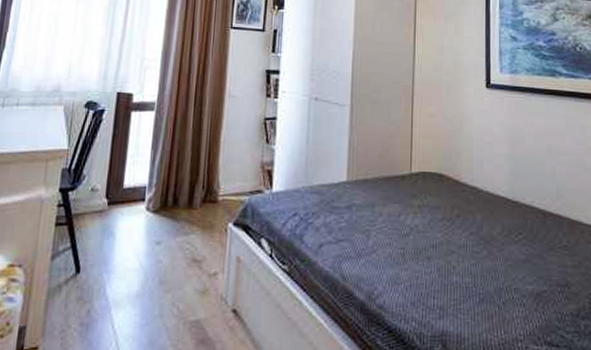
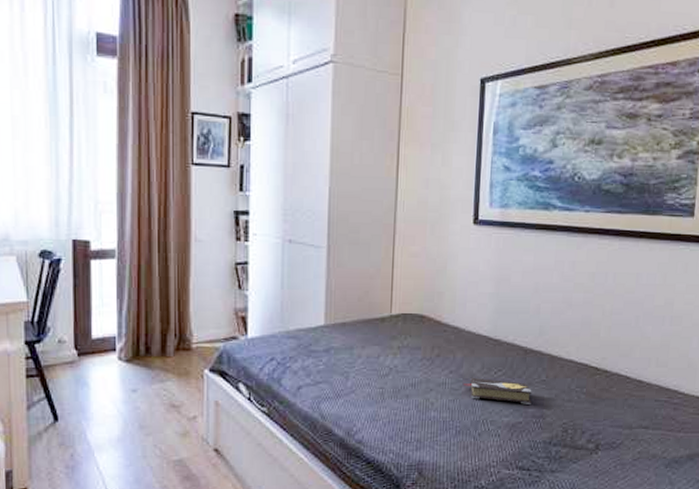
hardback book: none [485,240,555,271] -> present [463,377,532,404]

